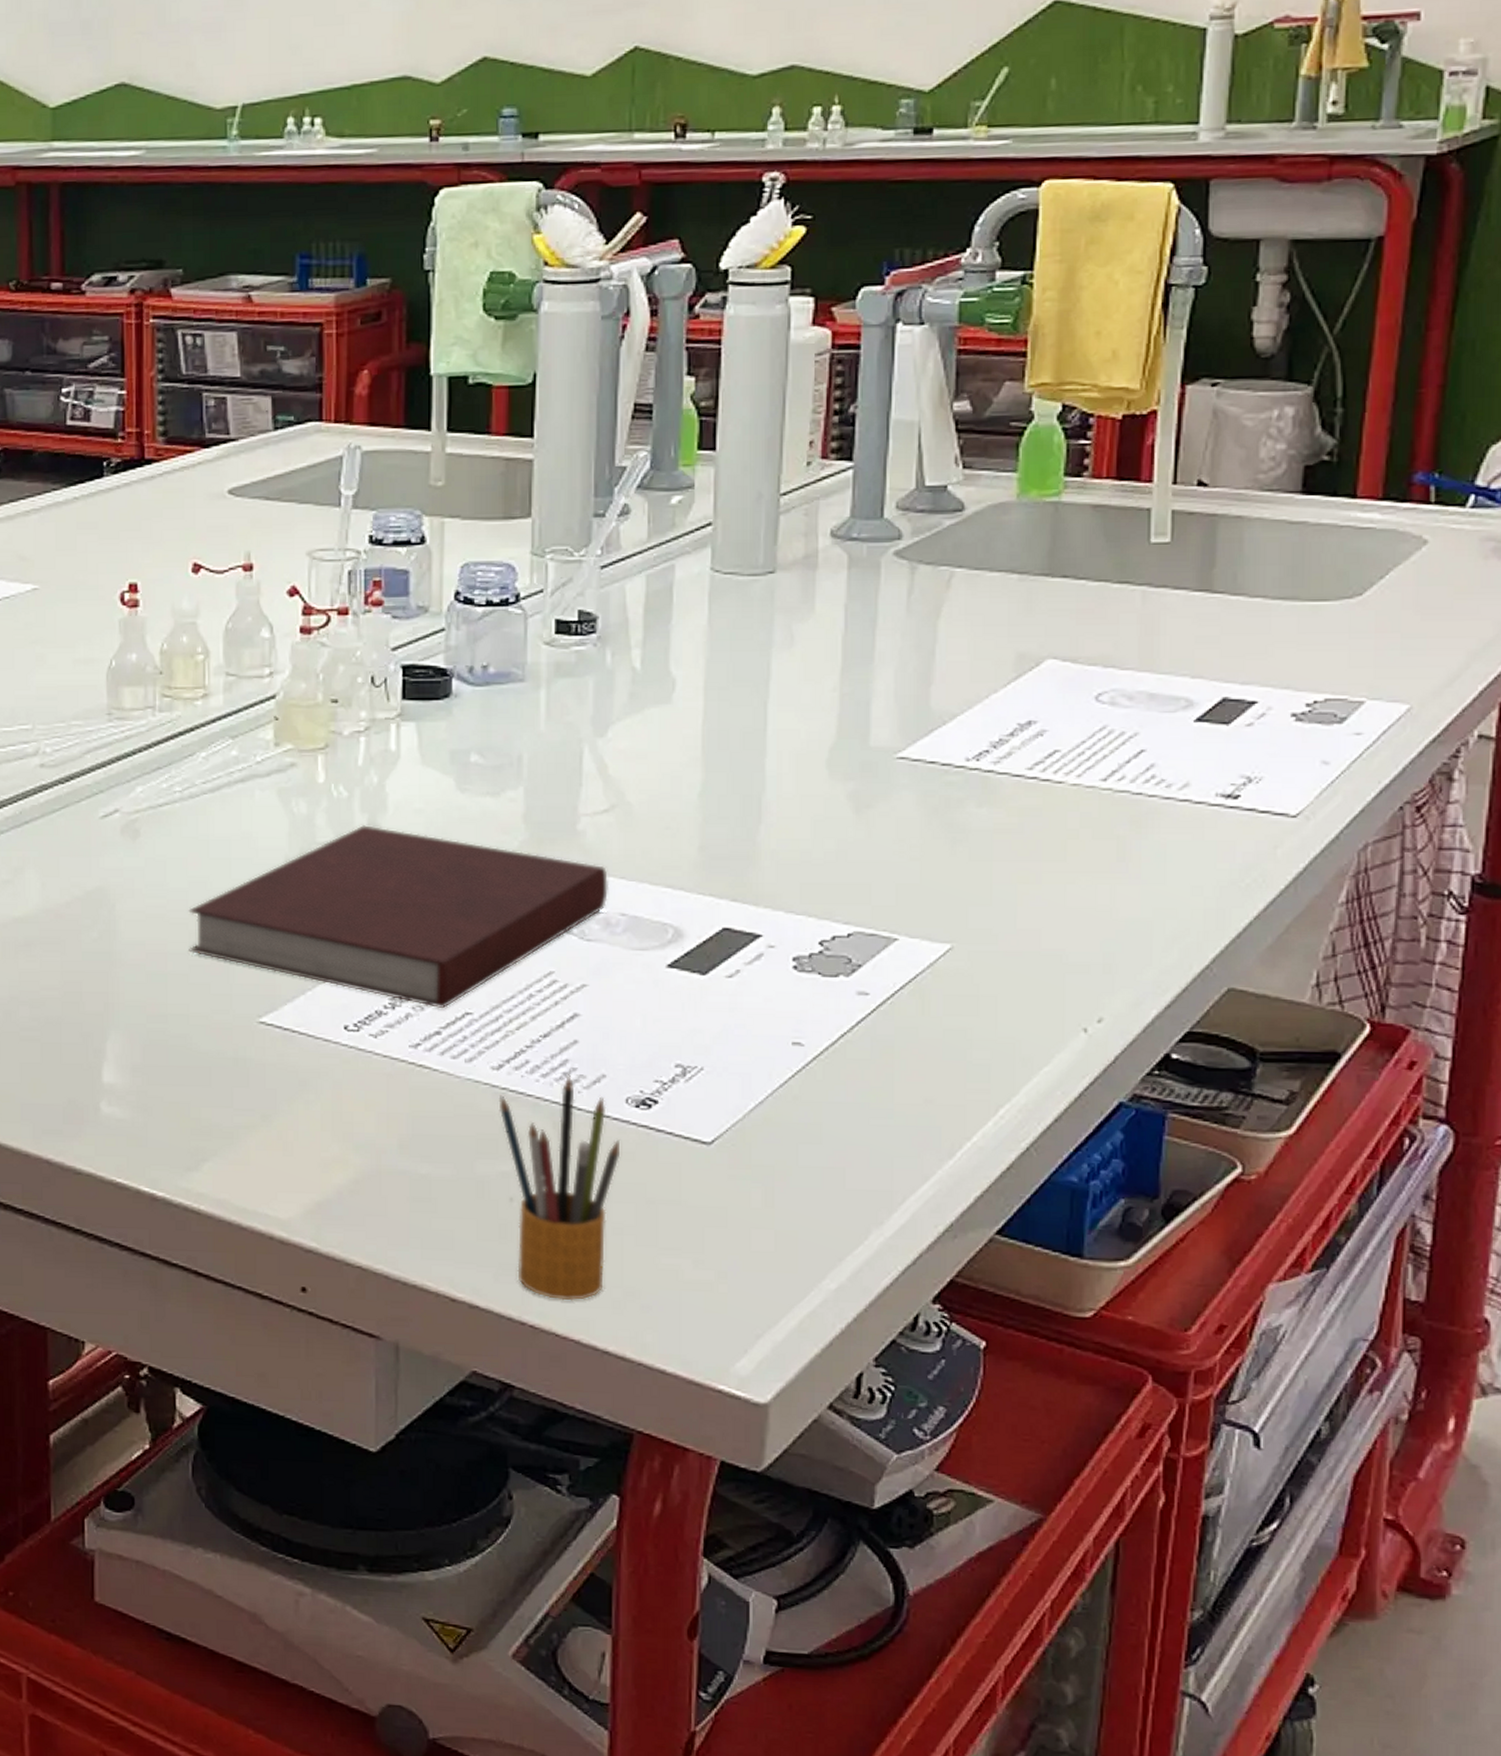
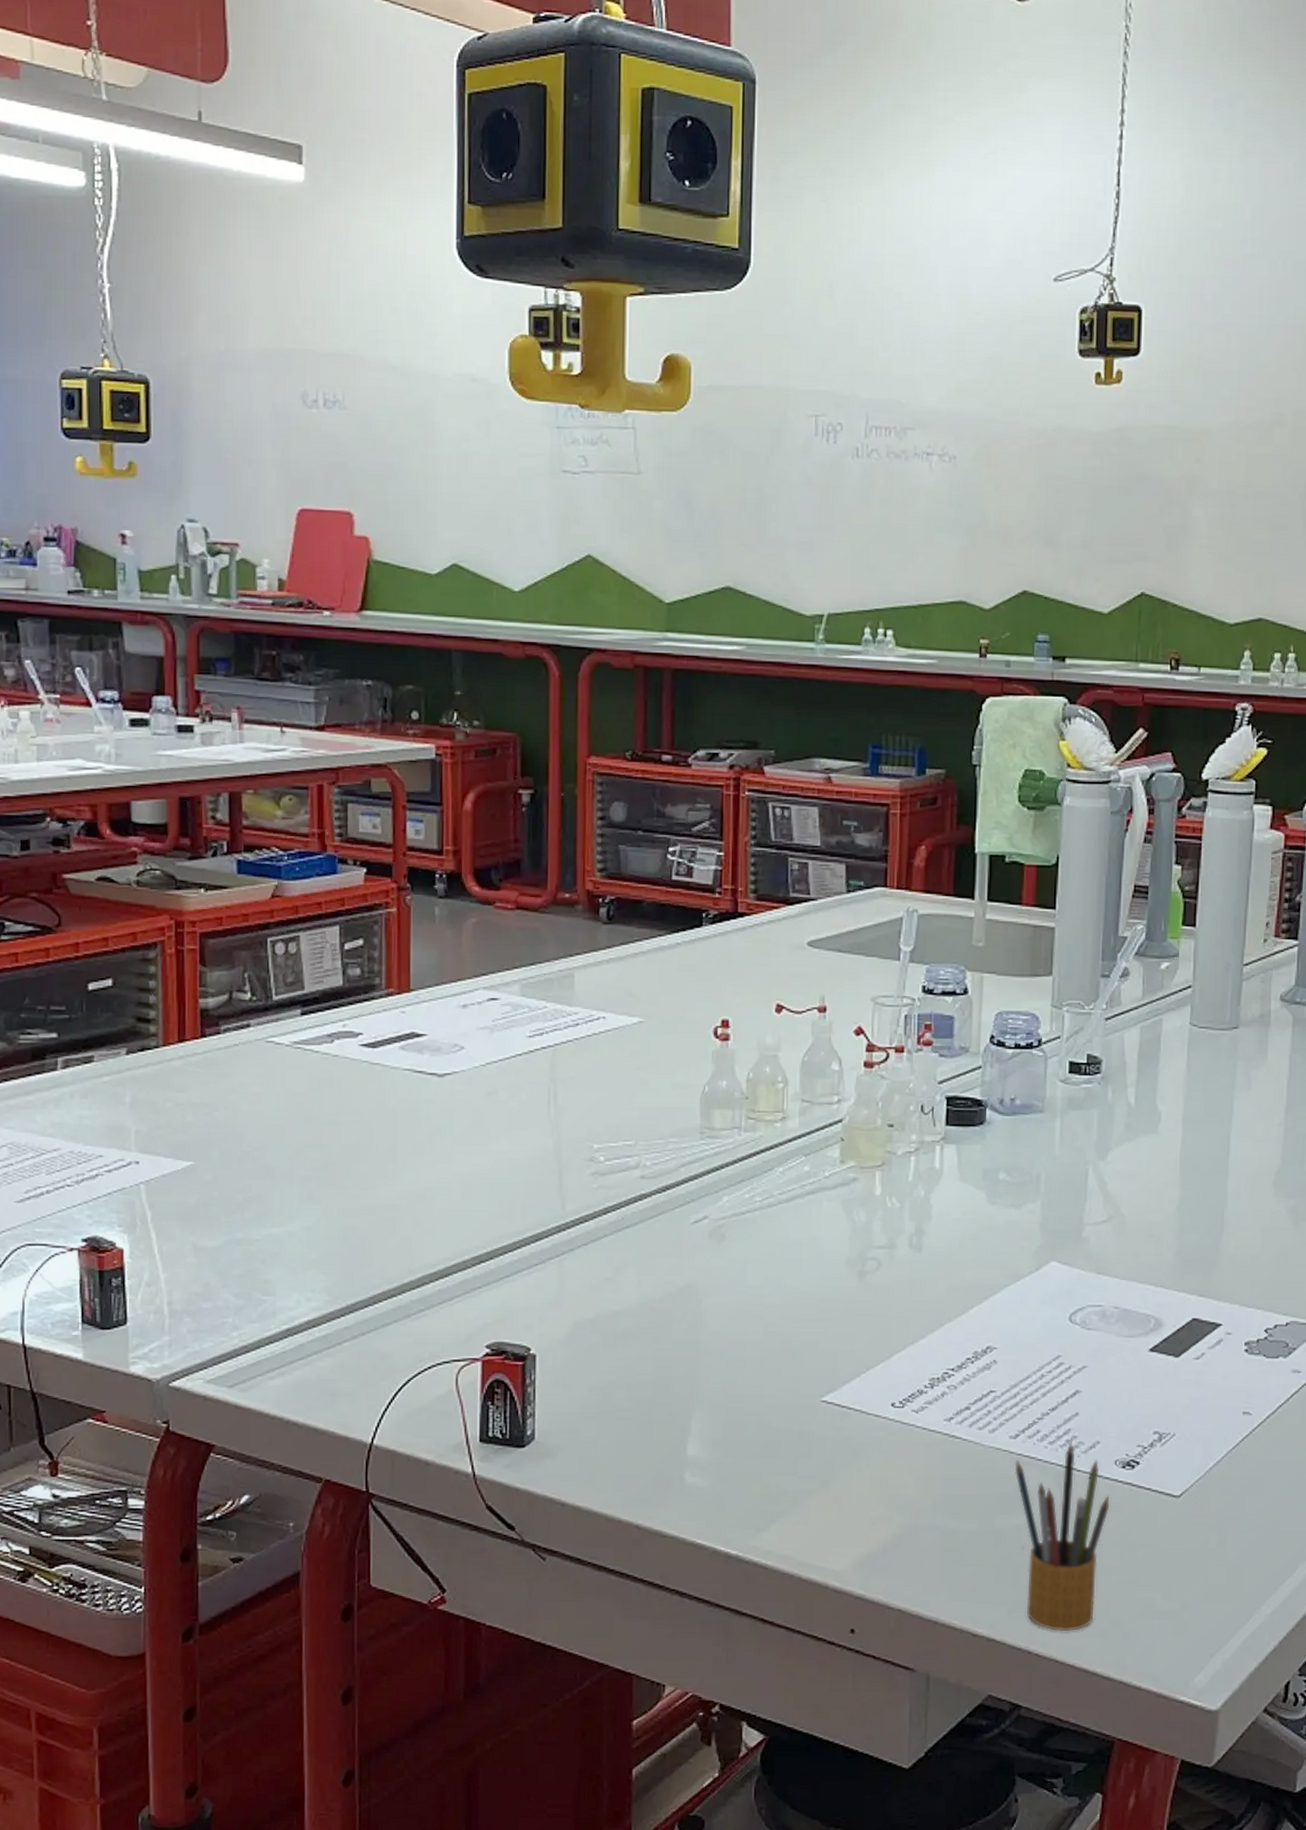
notebook: present [188,825,608,1009] -> none [764,1232,1105,1388]

